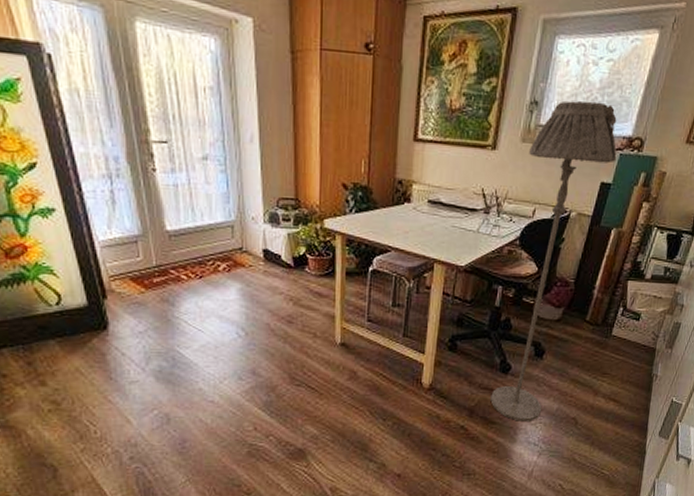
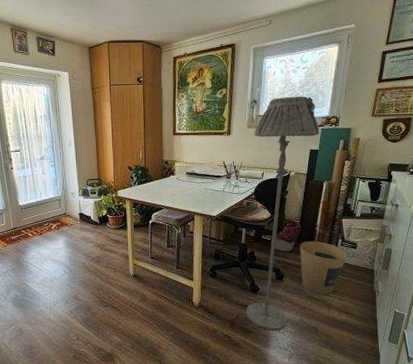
trash can: none [566,307,627,379] -> present [300,241,347,296]

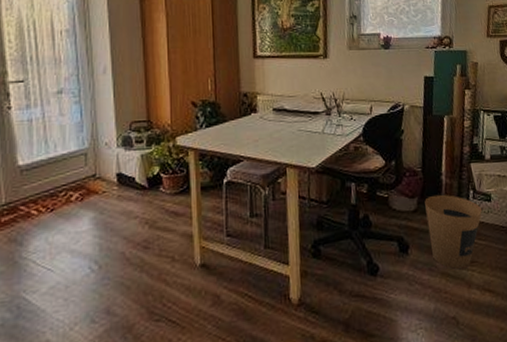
floor lamp: present [246,96,320,331] -> none [356,11,433,330]

